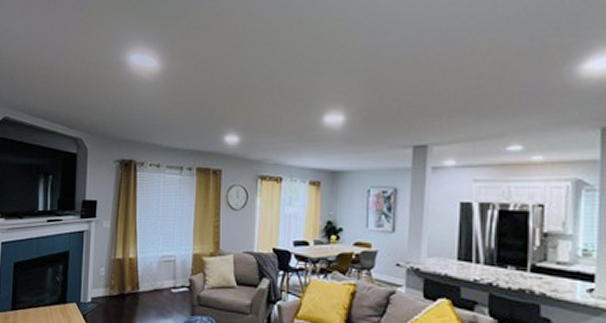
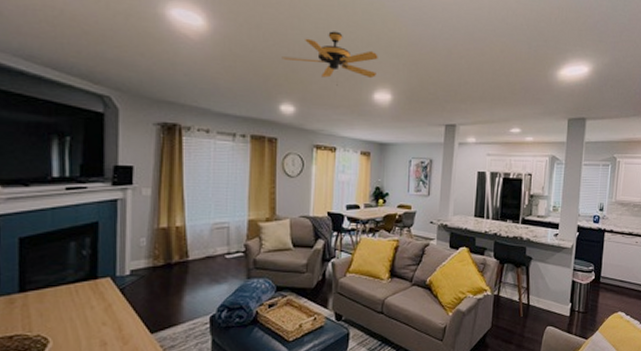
ceiling fan: none [226,54,328,111] -> present [281,31,378,86]

